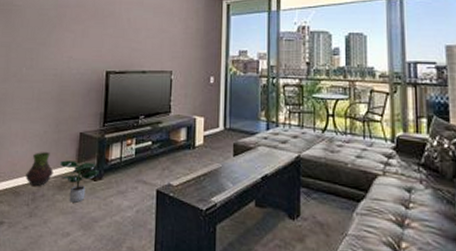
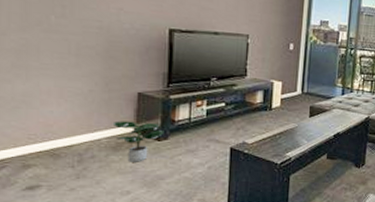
vase: present [25,152,54,187] -> none [67,112,105,149]

